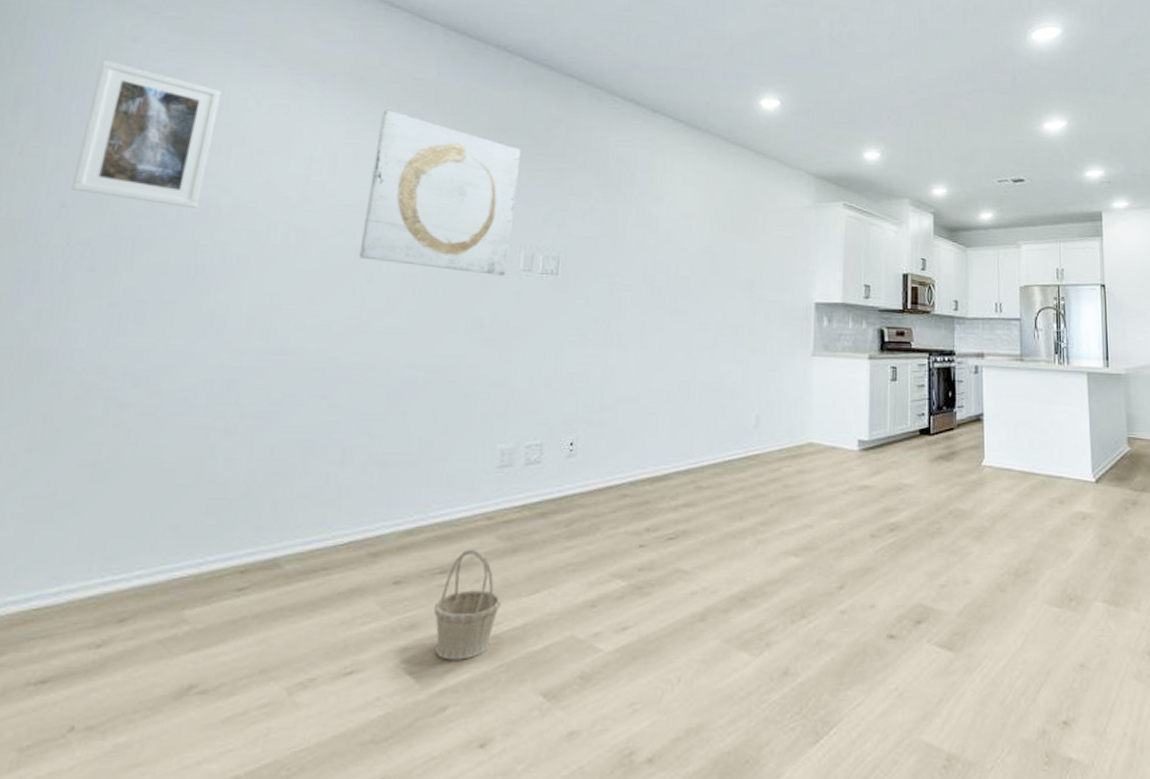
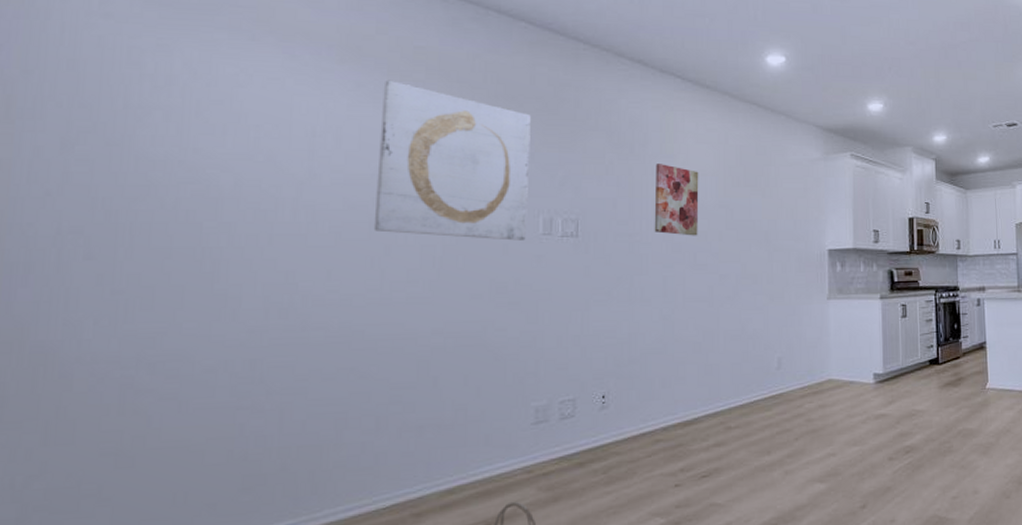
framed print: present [70,60,221,208] -> none [54,38,208,189]
wall art: none [635,204,685,281] -> present [654,164,699,236]

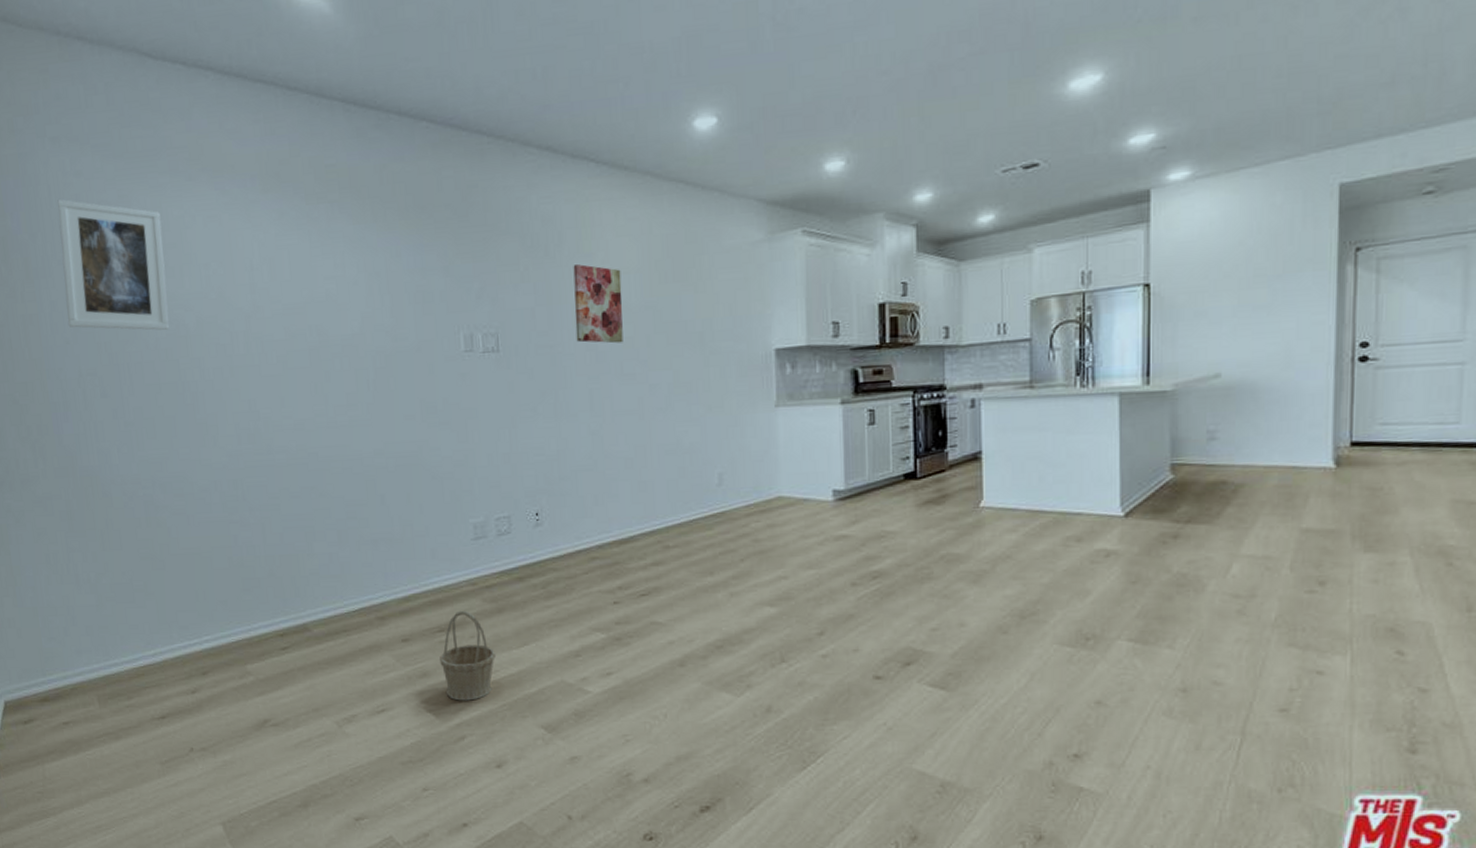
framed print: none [54,38,208,189] -> present [57,199,169,330]
wall art: present [373,80,531,241] -> none [303,204,449,360]

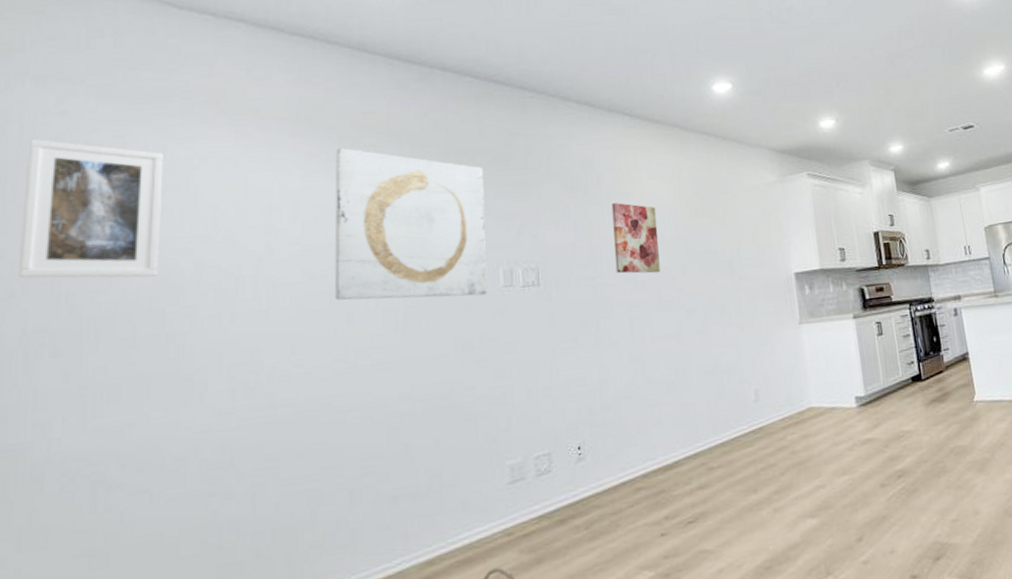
wall art: none [303,204,449,360] -> present [334,147,487,300]

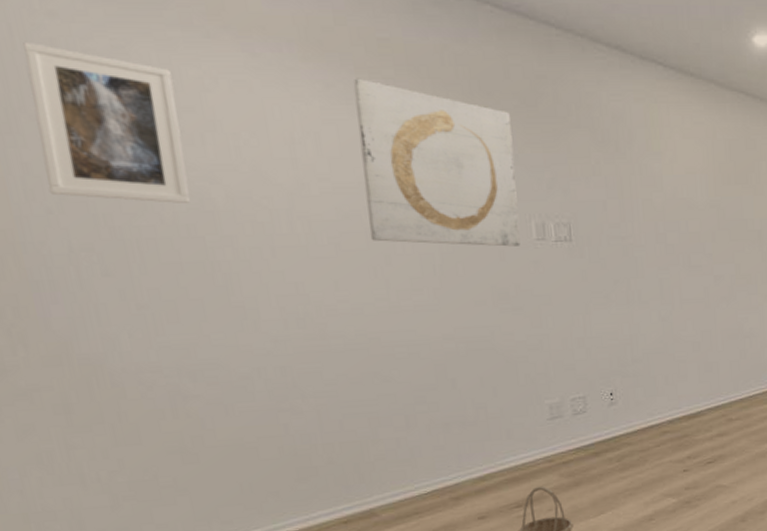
wall art: present [611,203,661,274] -> none [643,162,691,238]

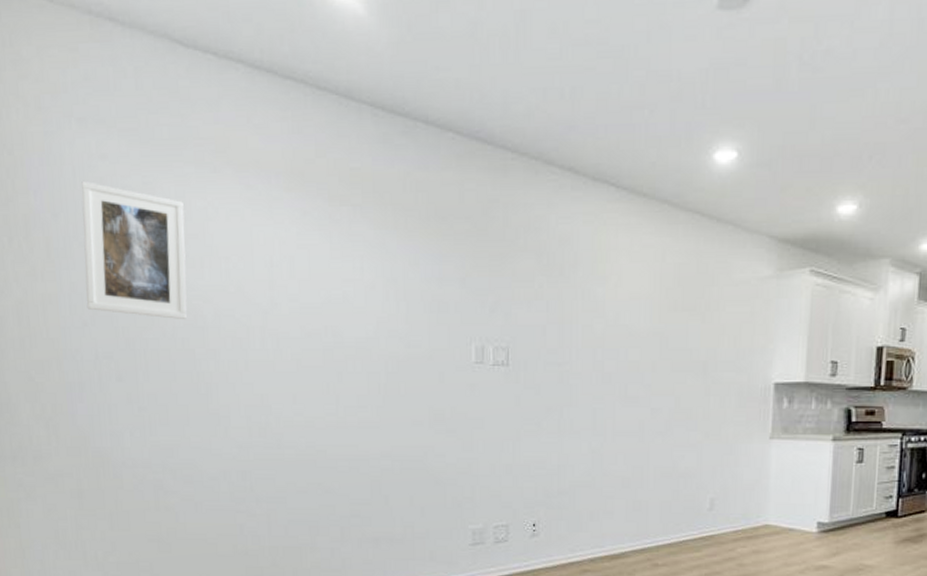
wall art: present [352,78,521,247] -> none [325,205,461,369]

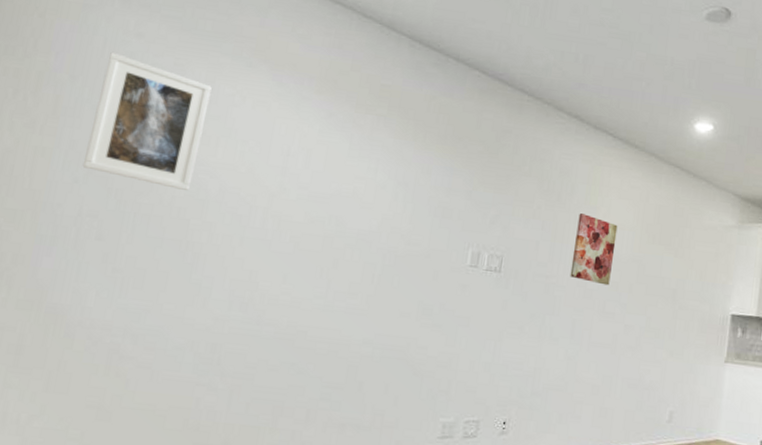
wall art: none [584,286,632,366] -> present [570,213,618,286]

